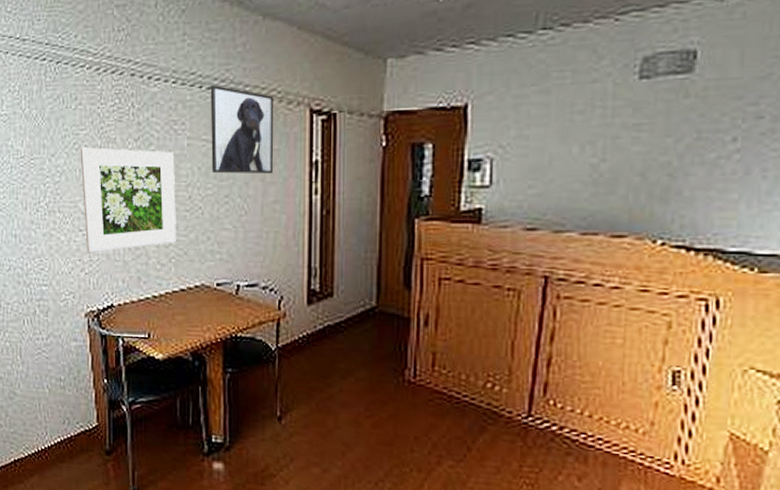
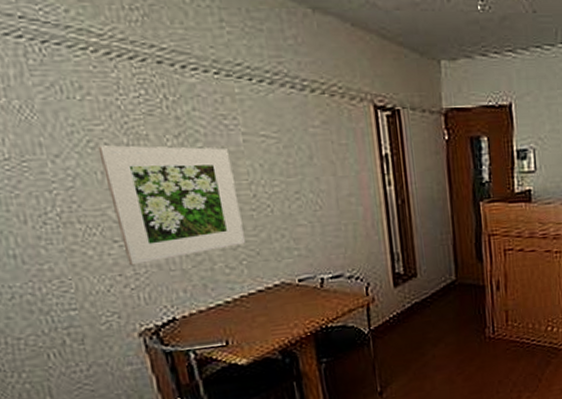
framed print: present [210,85,274,174] -> none [261,79,345,170]

